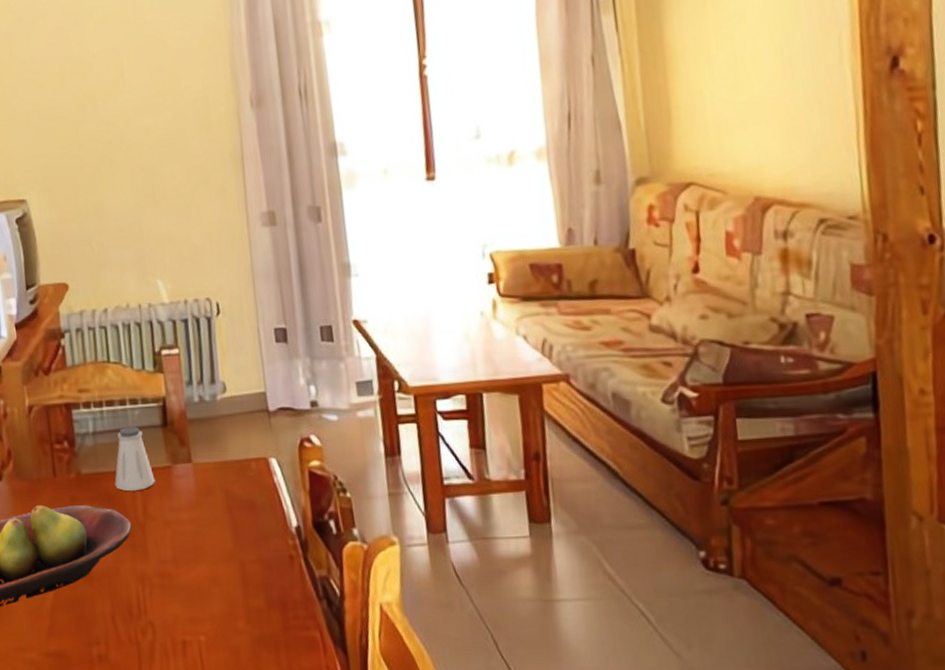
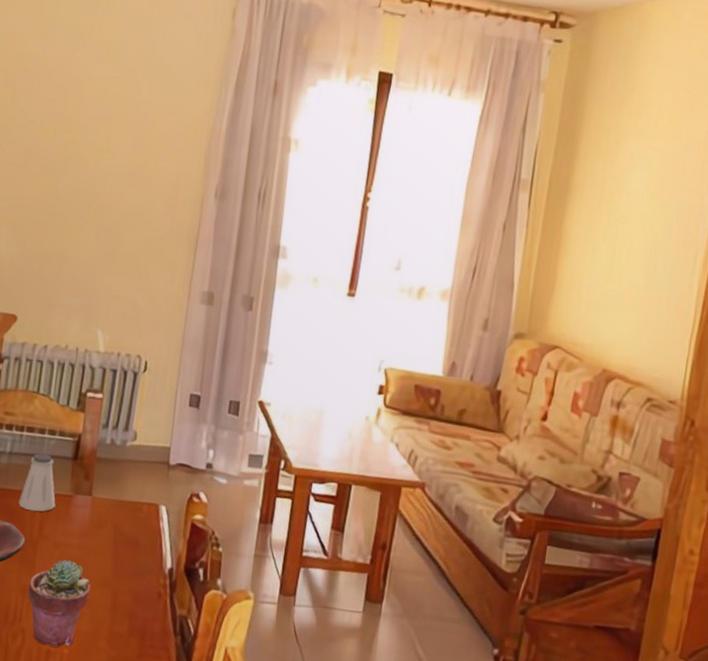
potted succulent: none [146,538,215,636] -> present [28,560,91,647]

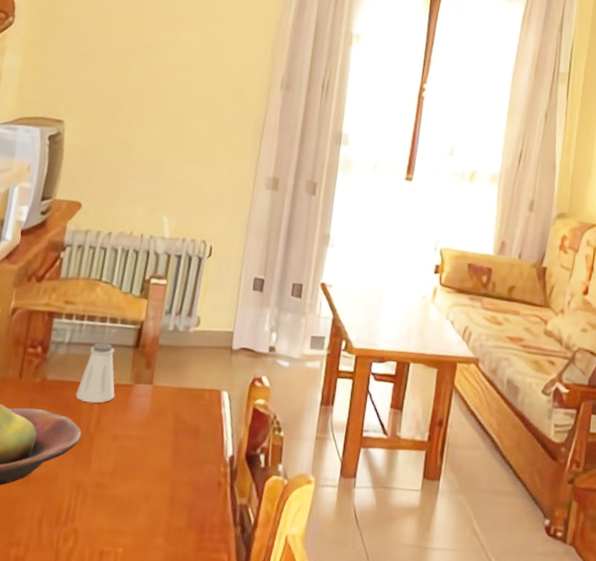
potted succulent: present [28,560,91,647] -> none [82,453,149,547]

